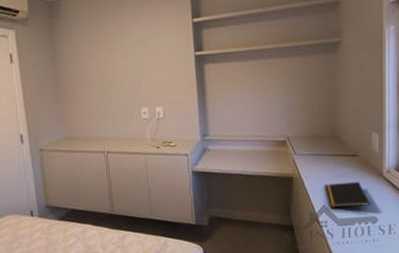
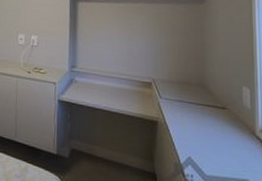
notepad: present [325,181,370,208] -> none [191,134,242,166]

